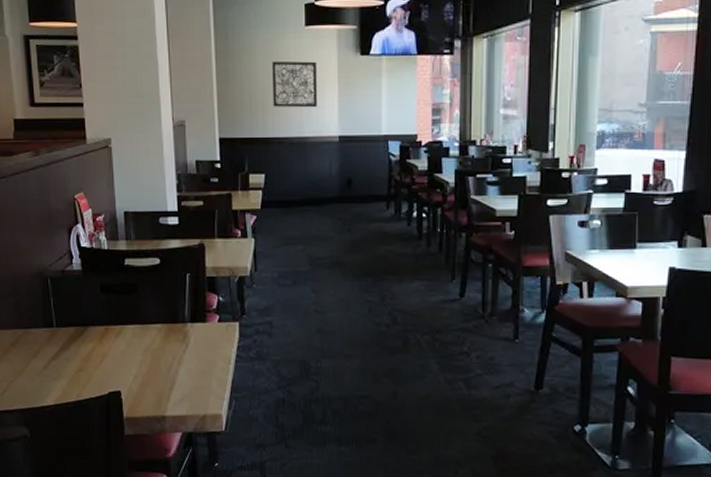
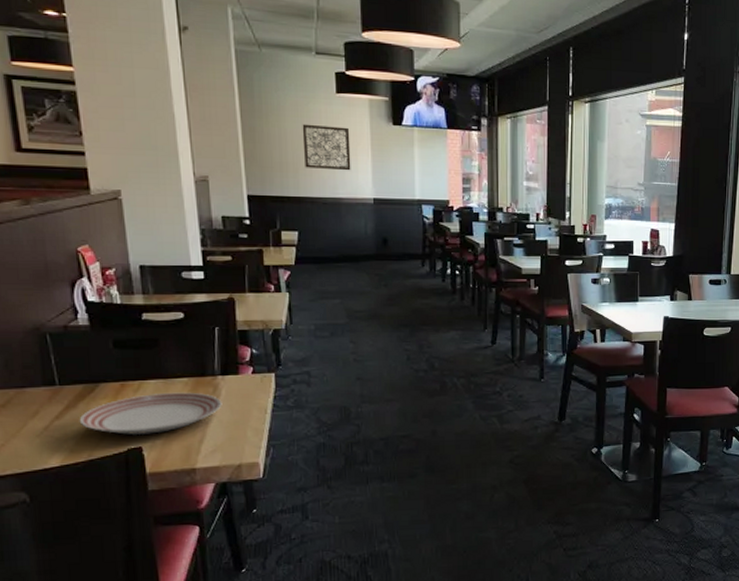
dinner plate: none [70,338,191,379] -> present [79,392,222,435]

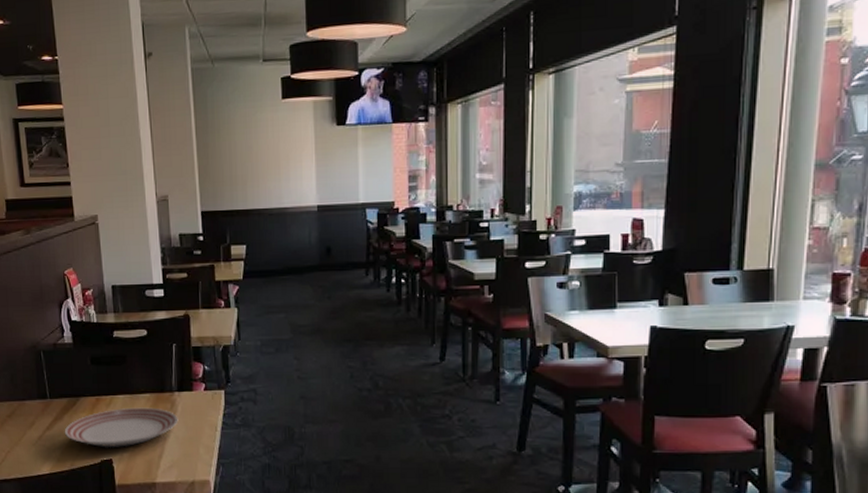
wall art: present [302,124,351,171] -> none [250,133,296,179]

